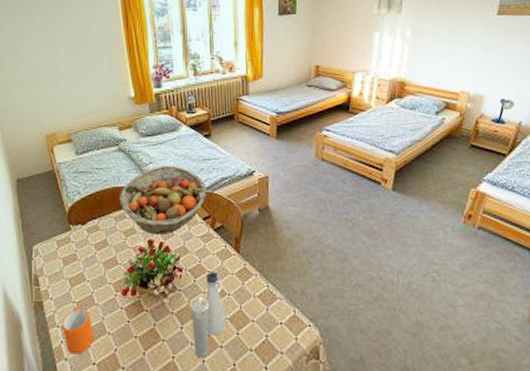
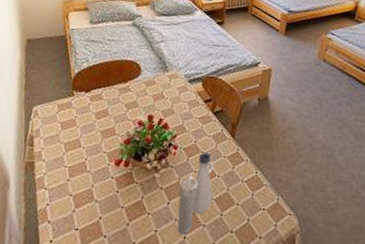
mug: present [62,306,94,355] -> none [49,170,82,218]
fruit basket: present [120,165,207,235] -> none [126,45,213,112]

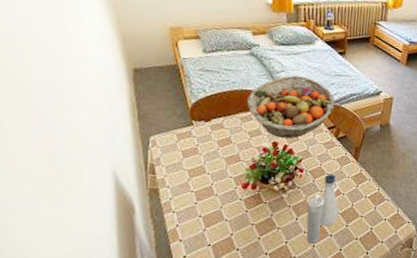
fruit basket: none [126,45,213,112] -> present [247,75,335,138]

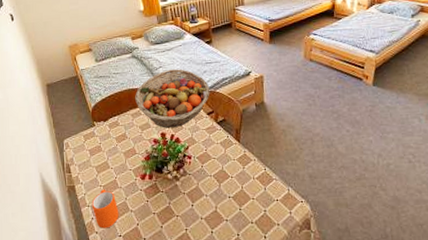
mug: none [178,195,211,237] -> present [91,189,119,229]
water bottle: present [306,174,340,244] -> none [200,157,230,230]

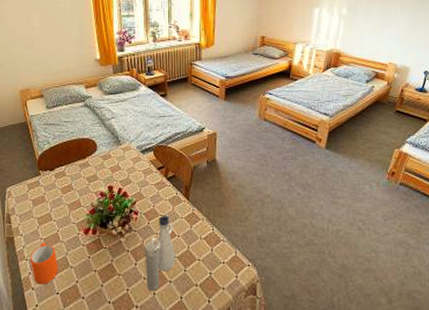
fruit basket: present [135,69,210,128] -> none [84,121,162,182]
water bottle: none [200,157,230,230] -> present [145,215,175,292]

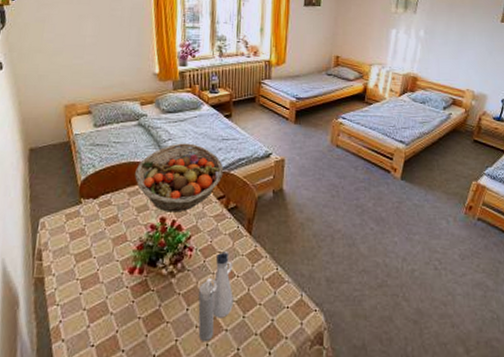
mug: present [30,242,58,285] -> none [61,283,96,335]
fruit basket: none [84,121,162,182] -> present [135,143,224,213]

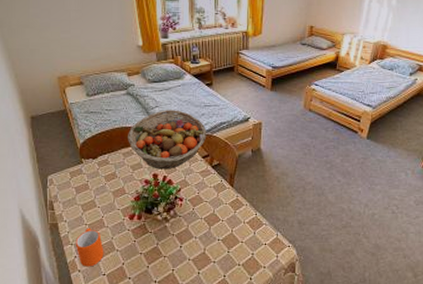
mug: none [61,283,96,335] -> present [75,228,104,267]
water bottle: present [198,252,233,342] -> none [190,201,219,271]

